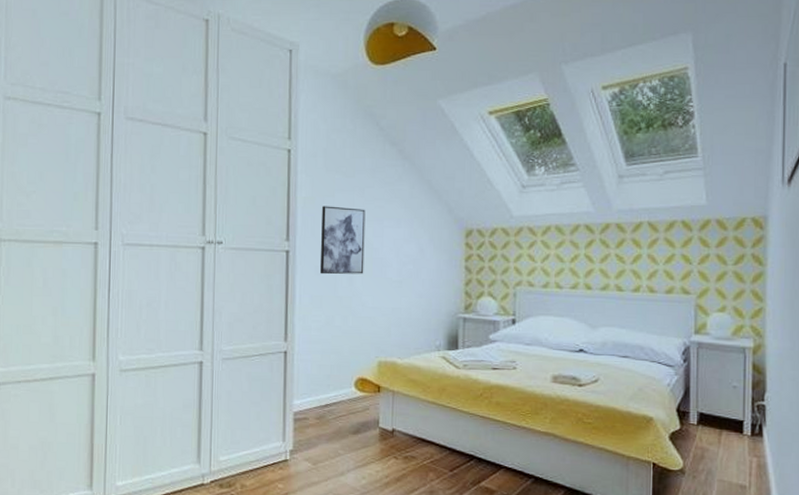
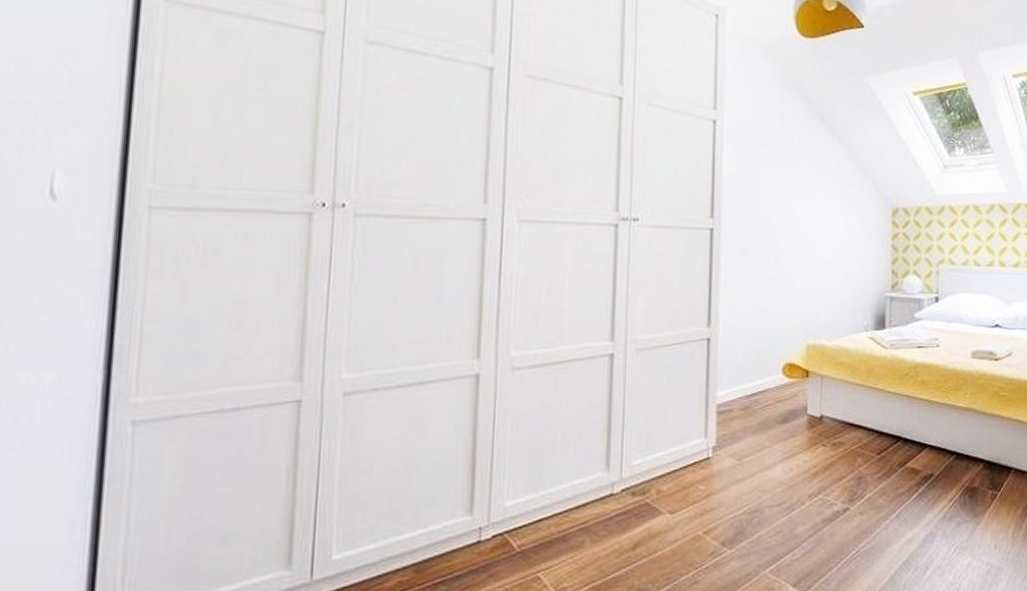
wall art: present [319,206,366,275] -> none [746,181,794,254]

